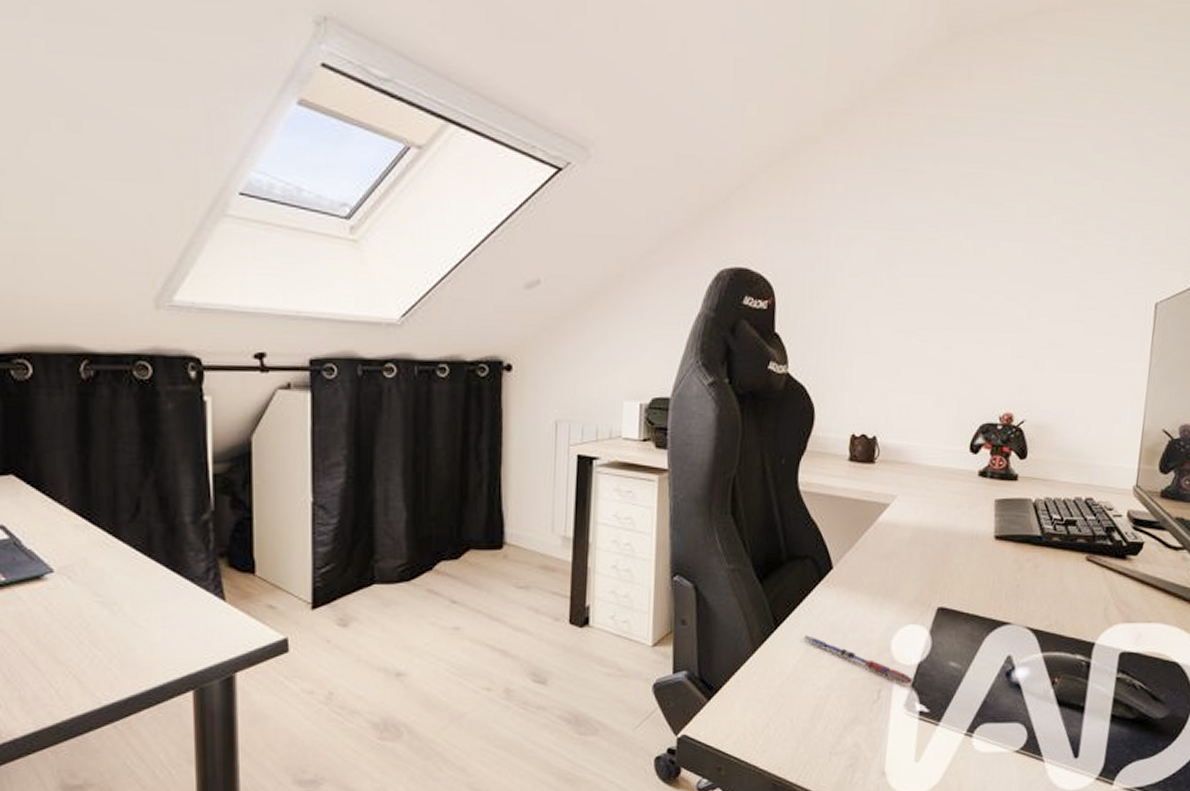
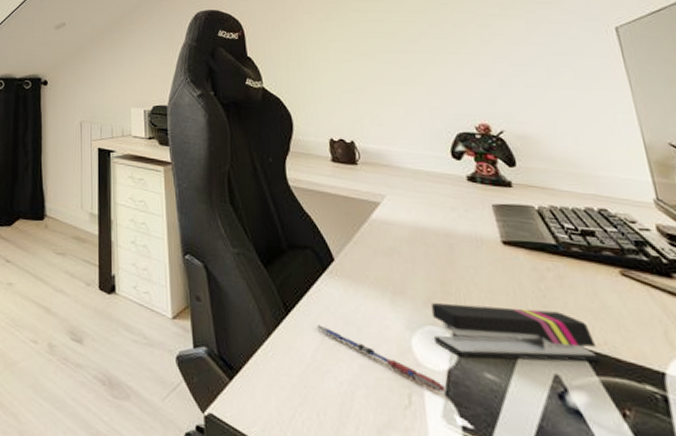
stapler: none [911,599,1048,650] -> present [430,303,600,362]

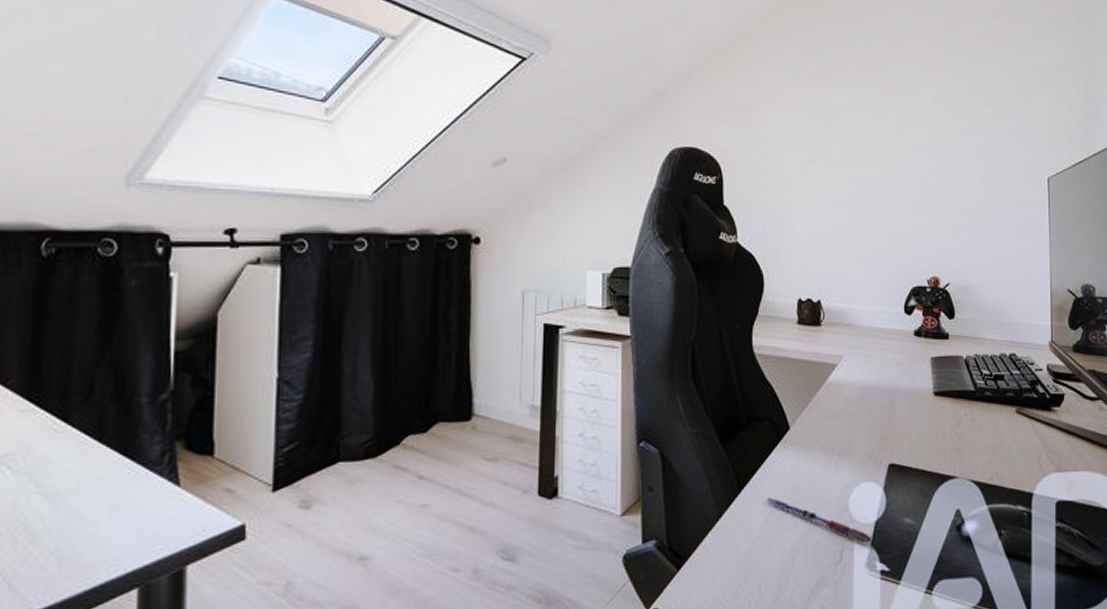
stapler: present [430,303,600,362] -> none [867,452,991,507]

